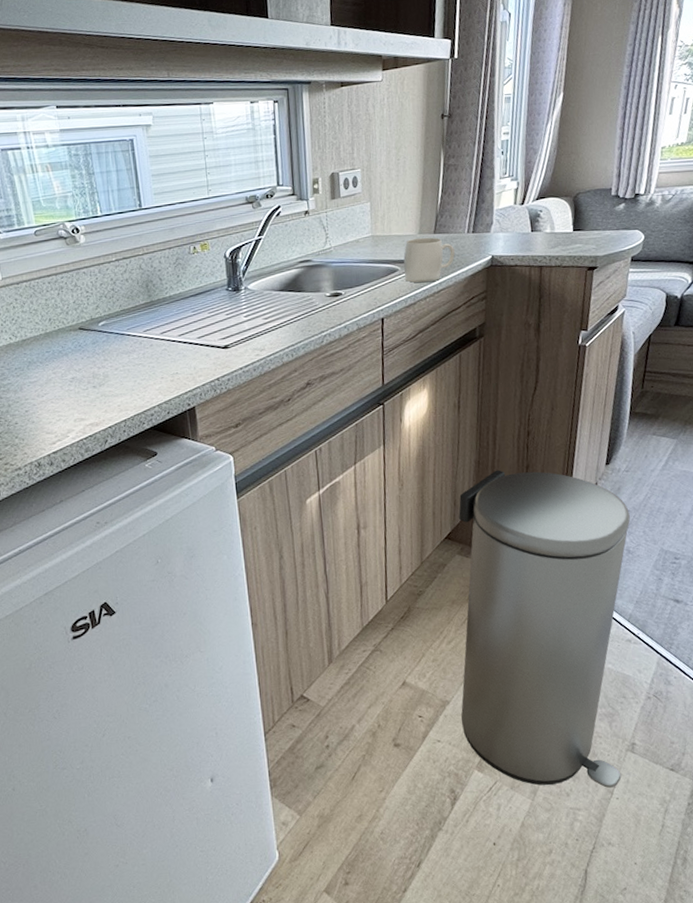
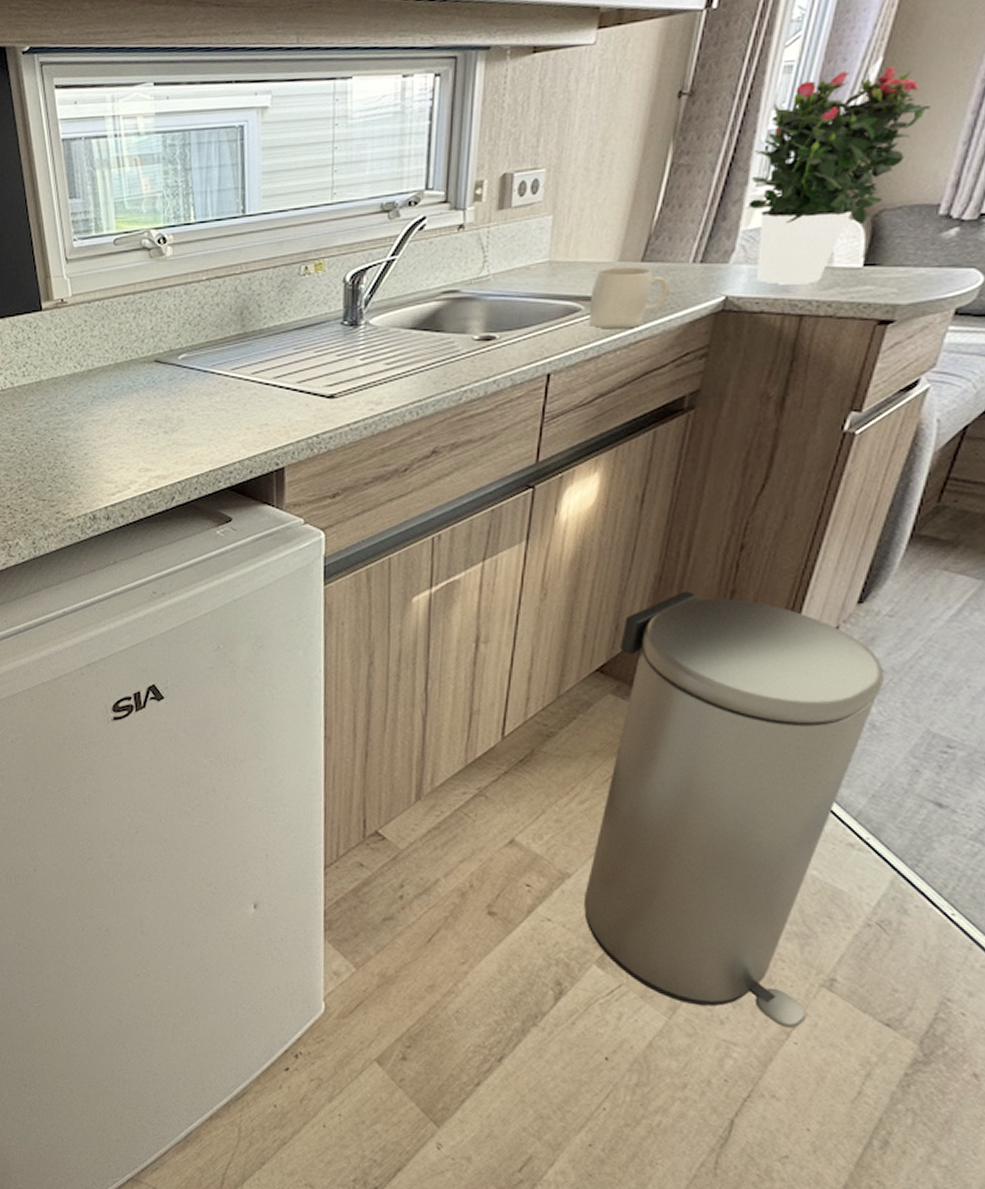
potted flower: none [495,99,596,245] -> present [748,67,931,284]

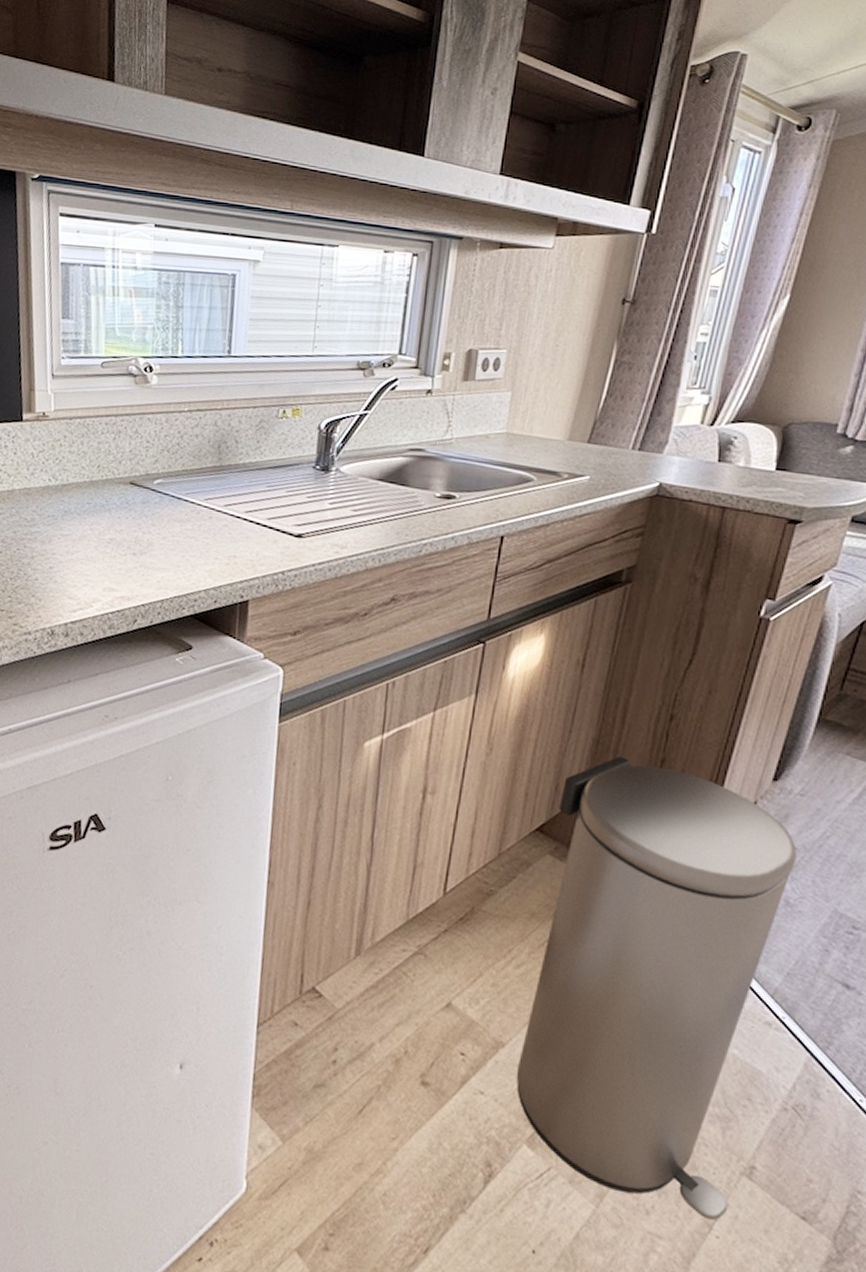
mug: present [589,266,669,329] -> none [540,444,611,503]
potted flower: present [748,67,931,284] -> none [679,300,829,480]

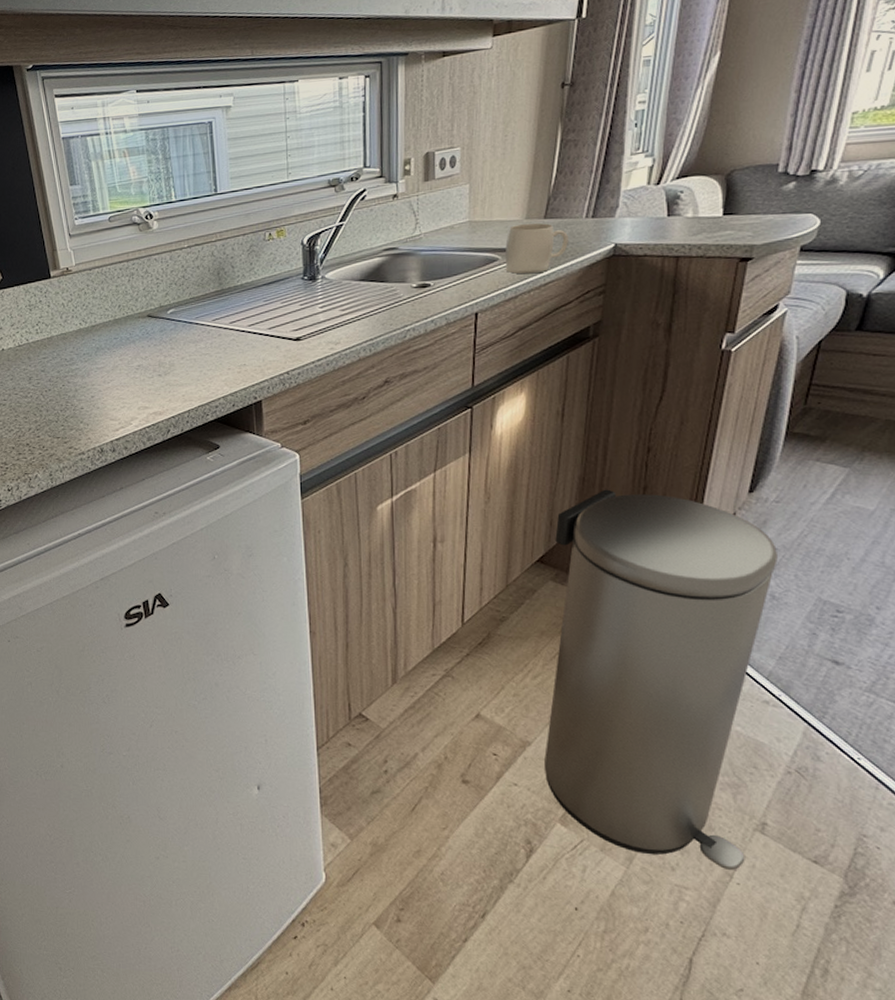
mug: none [540,444,611,503] -> present [505,223,568,274]

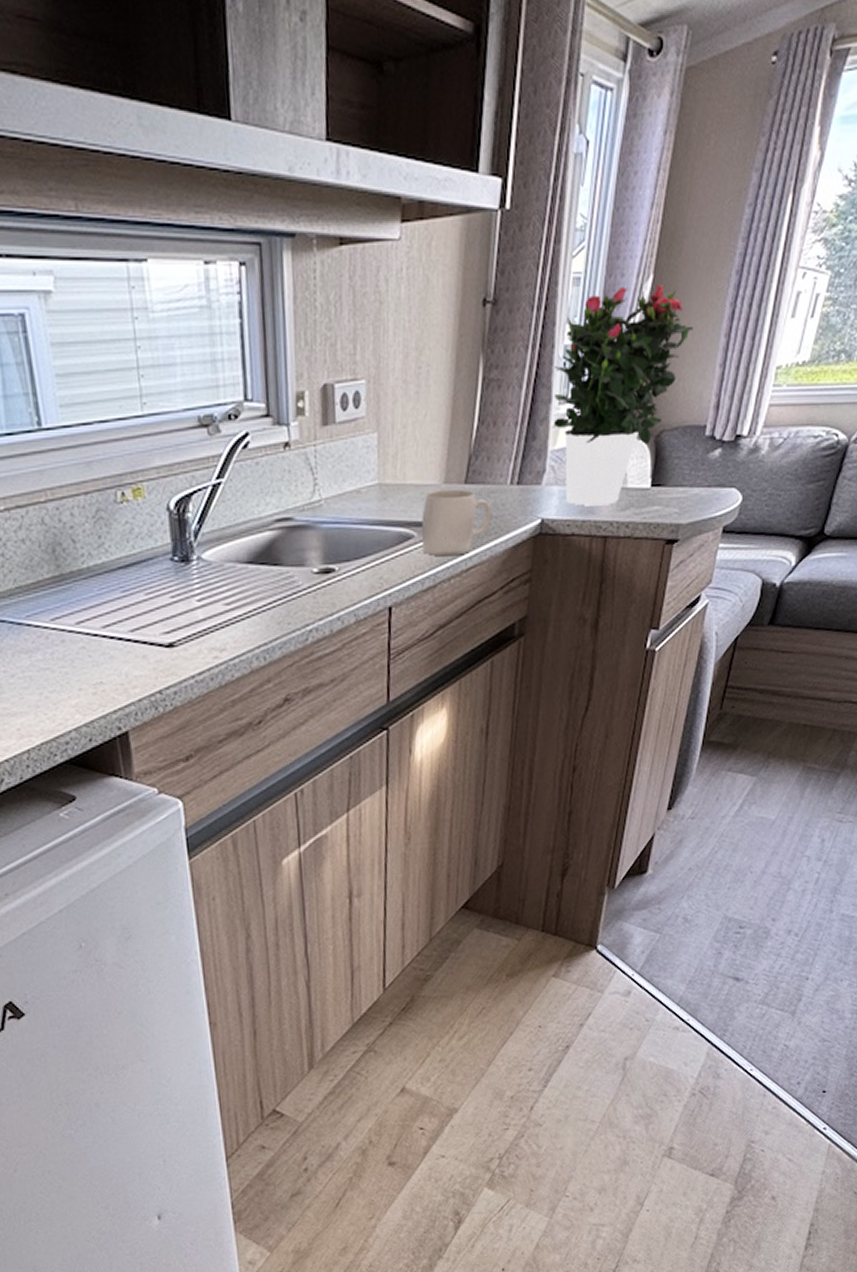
pedal bin: present [544,489,778,870] -> none [471,817,691,1201]
potted flower: none [625,58,763,232] -> present [553,285,694,505]

